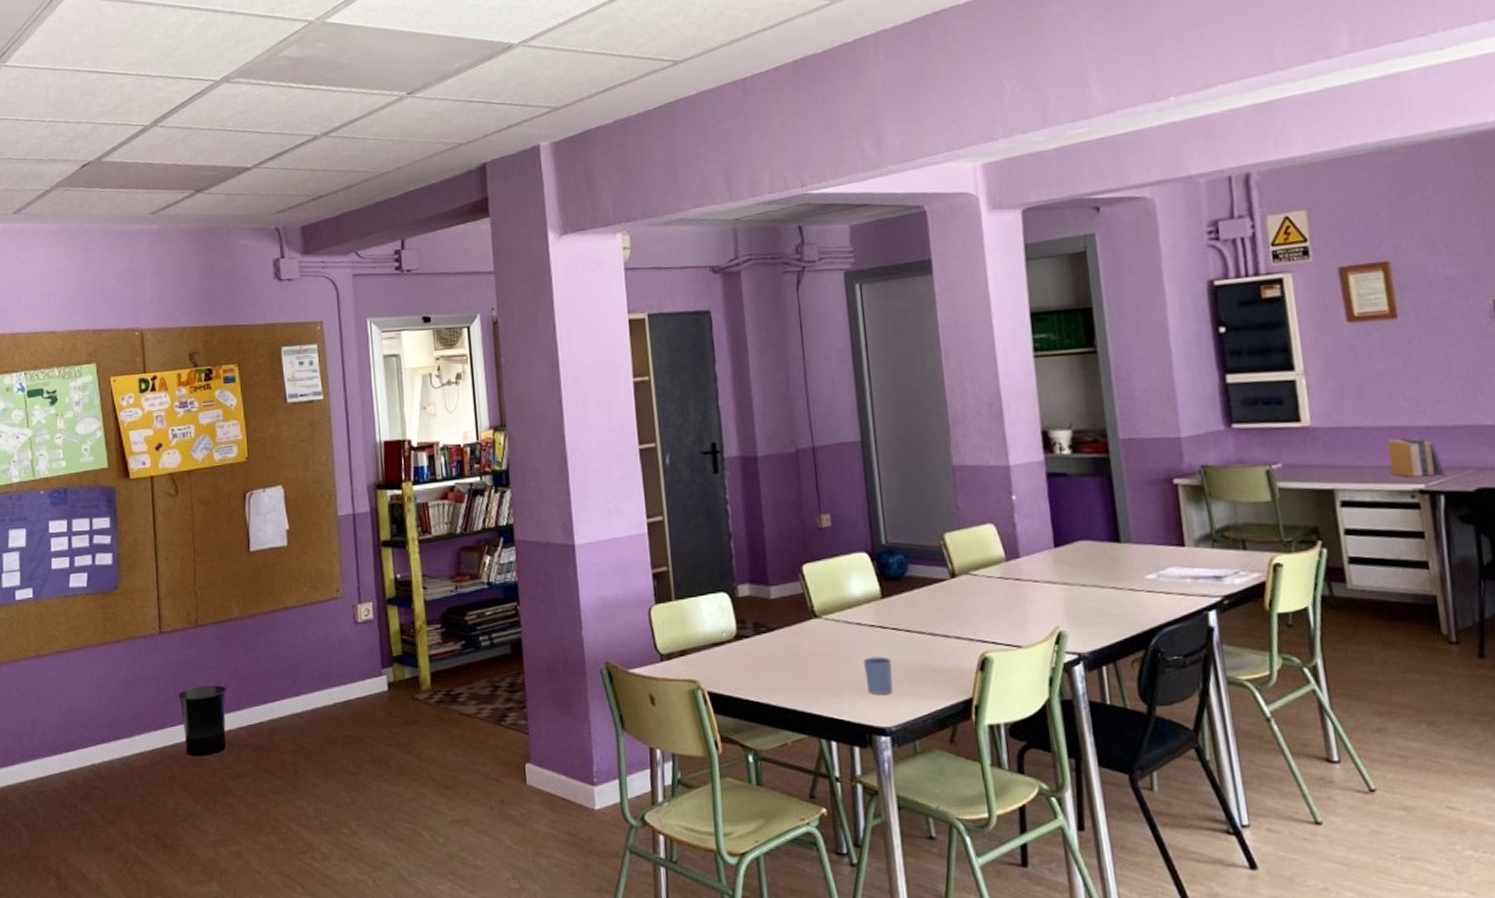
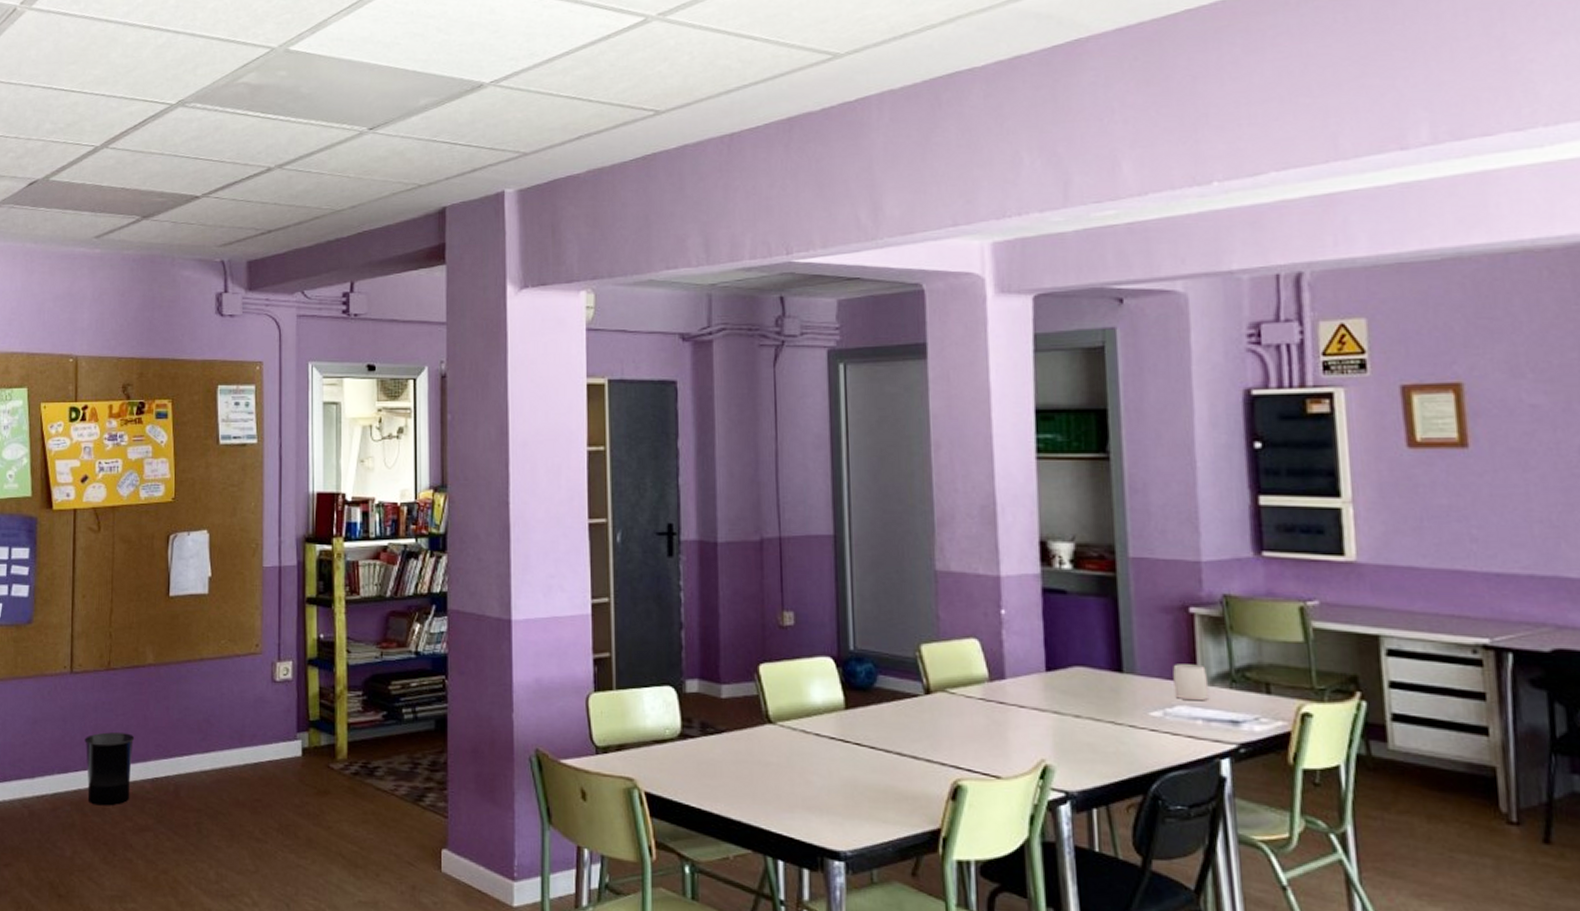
mug: present [863,656,893,695] -> none [820,772,852,815]
mug: none [1162,529,1195,562] -> present [1173,664,1209,701]
books: present [1387,437,1444,477] -> none [1446,584,1514,630]

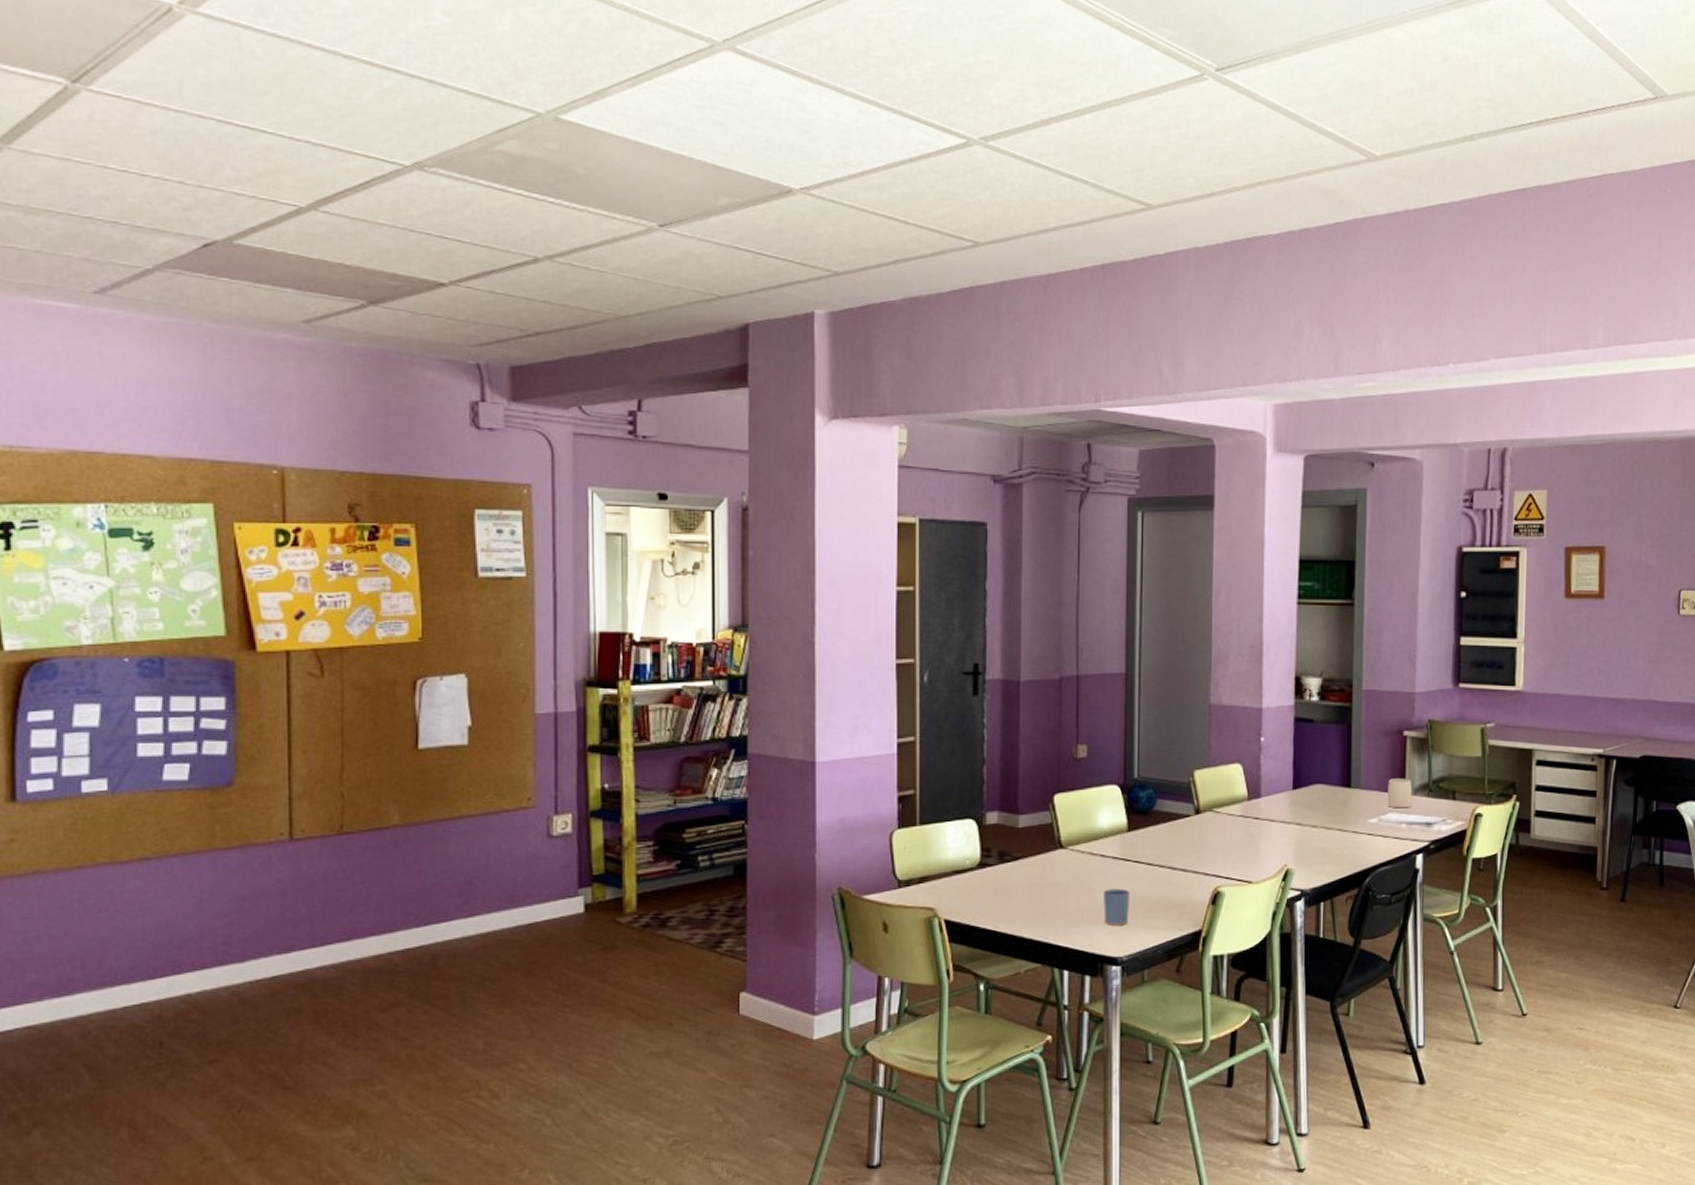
waste bin: present [84,732,135,806] -> none [312,903,378,985]
mug: none [820,772,852,815] -> present [1103,888,1131,926]

